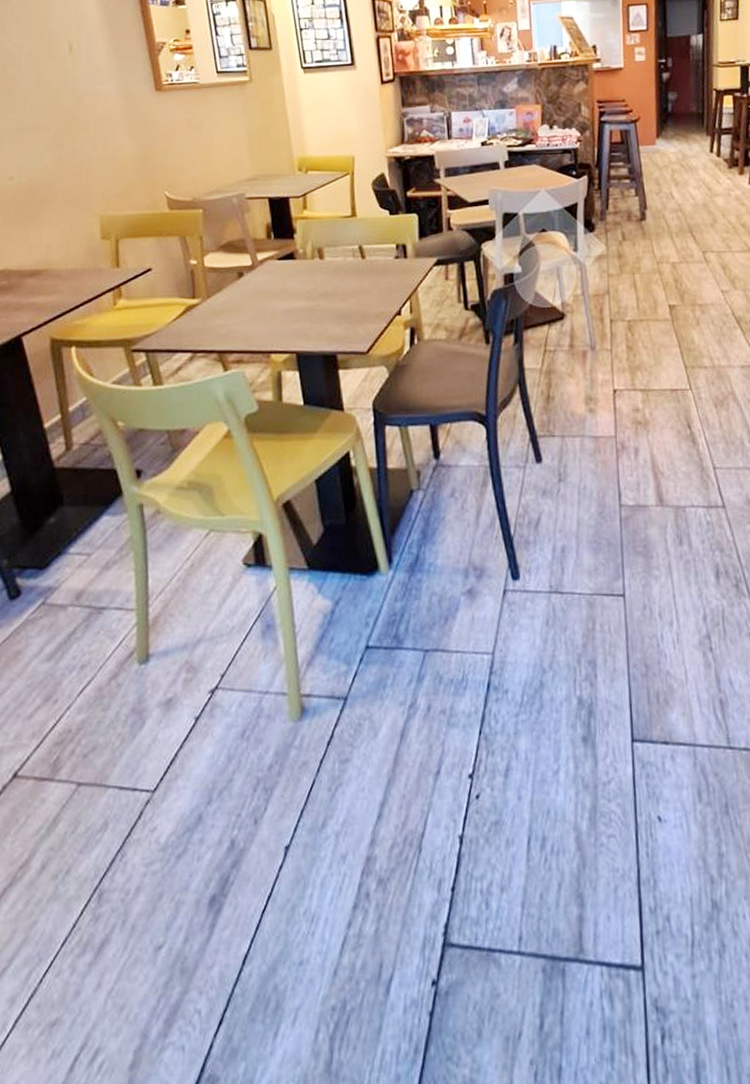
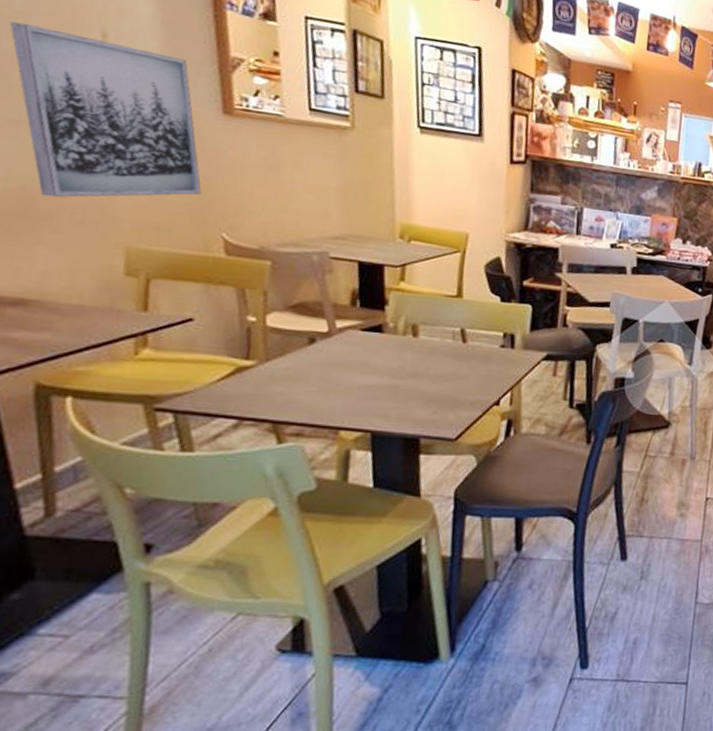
wall art: none [11,51,147,185] -> present [9,21,202,198]

